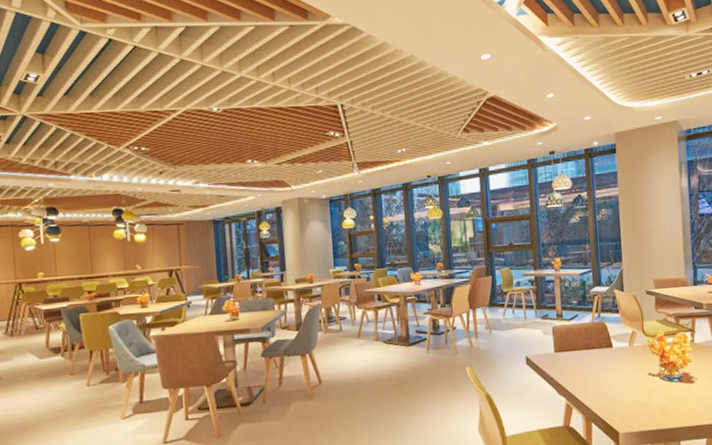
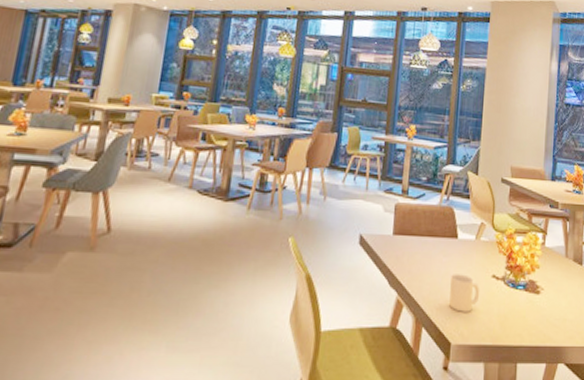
cup: none [611,376,639,407] -> present [449,274,479,312]

